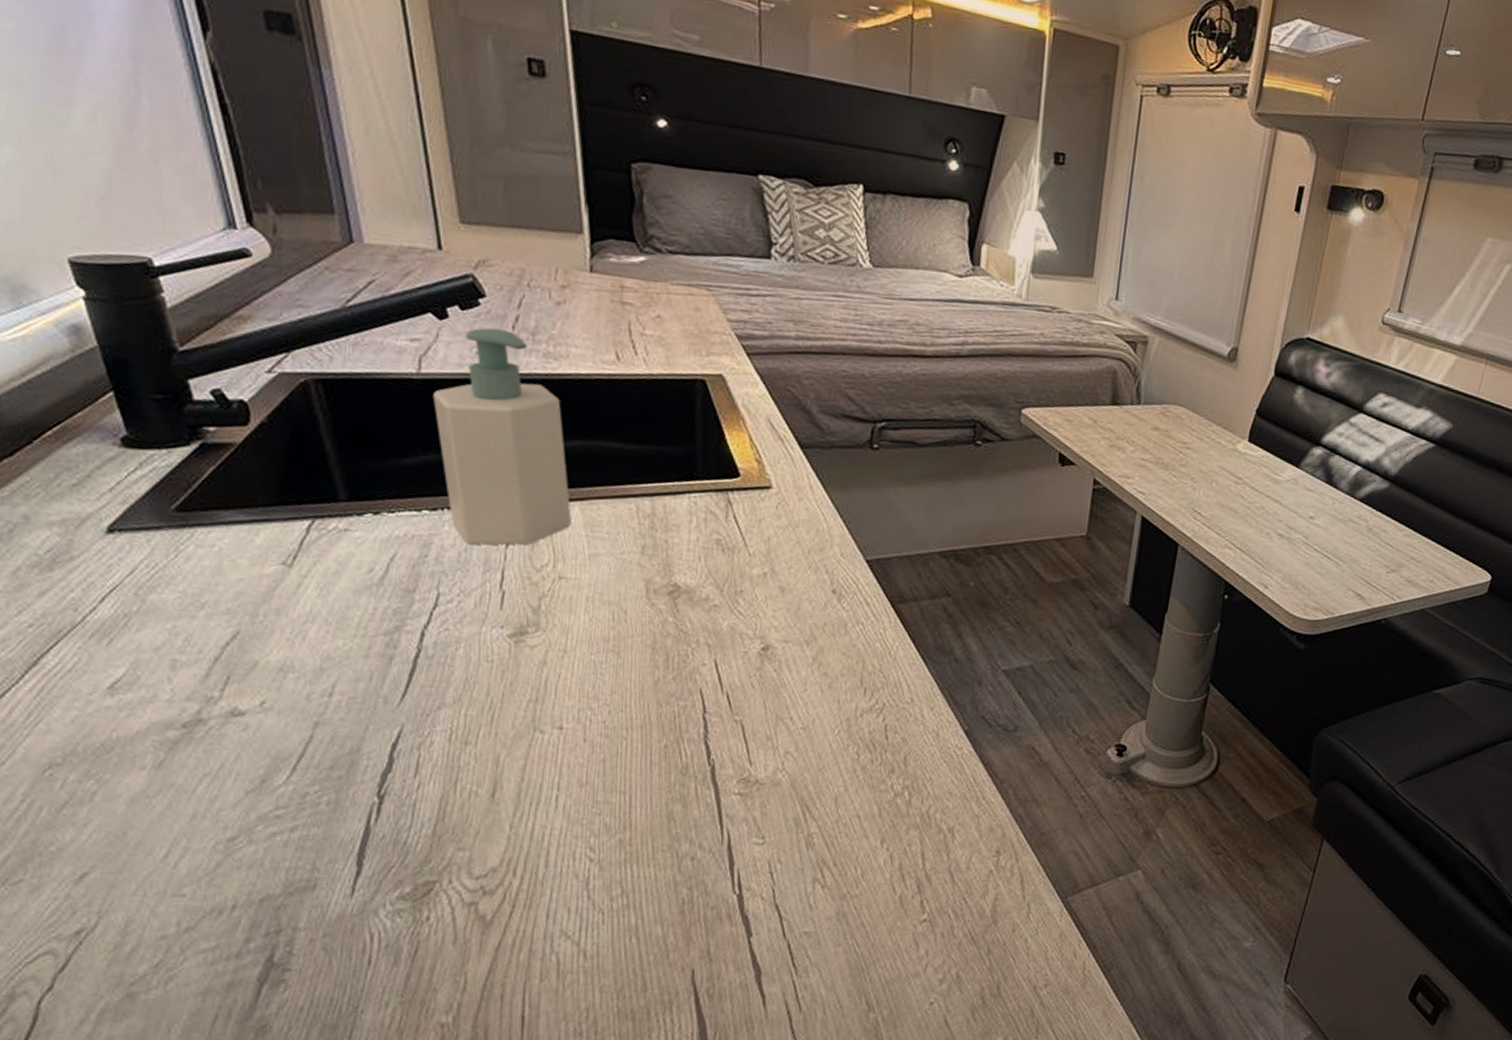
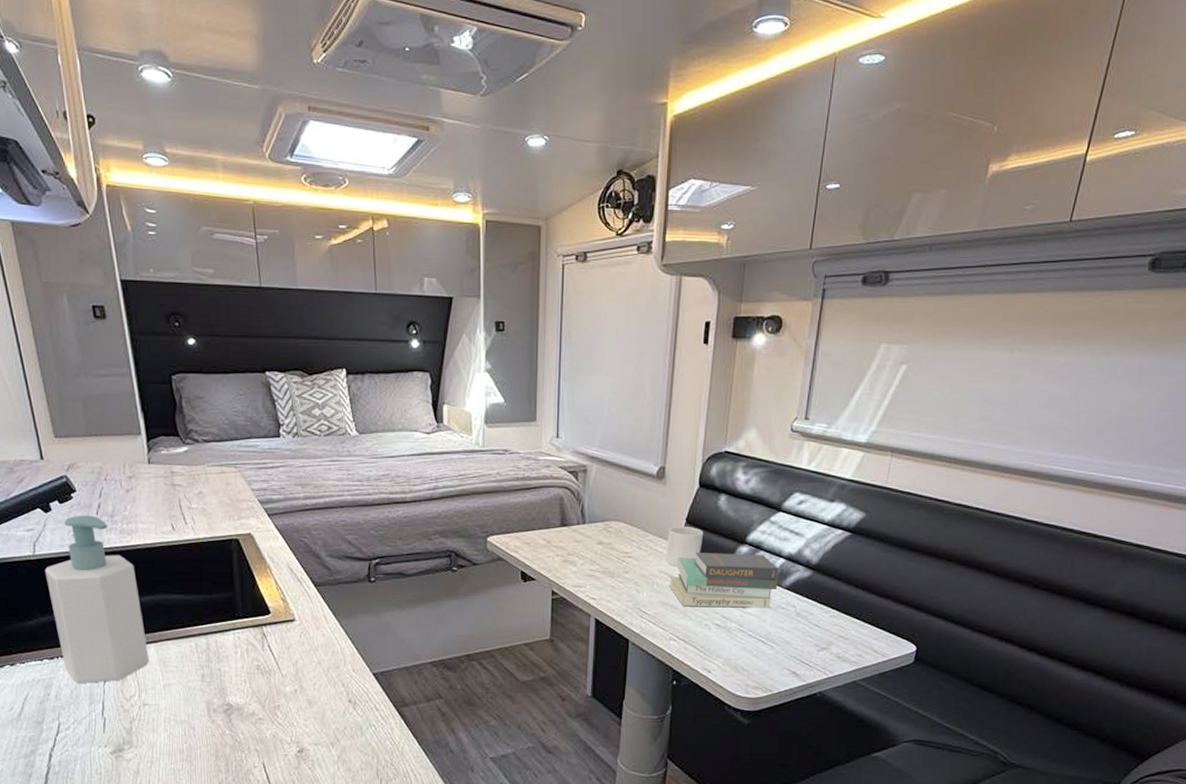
mug: none [1229,417,1275,465] -> present [666,525,704,567]
books: none [1229,450,1353,521] -> present [669,553,778,608]

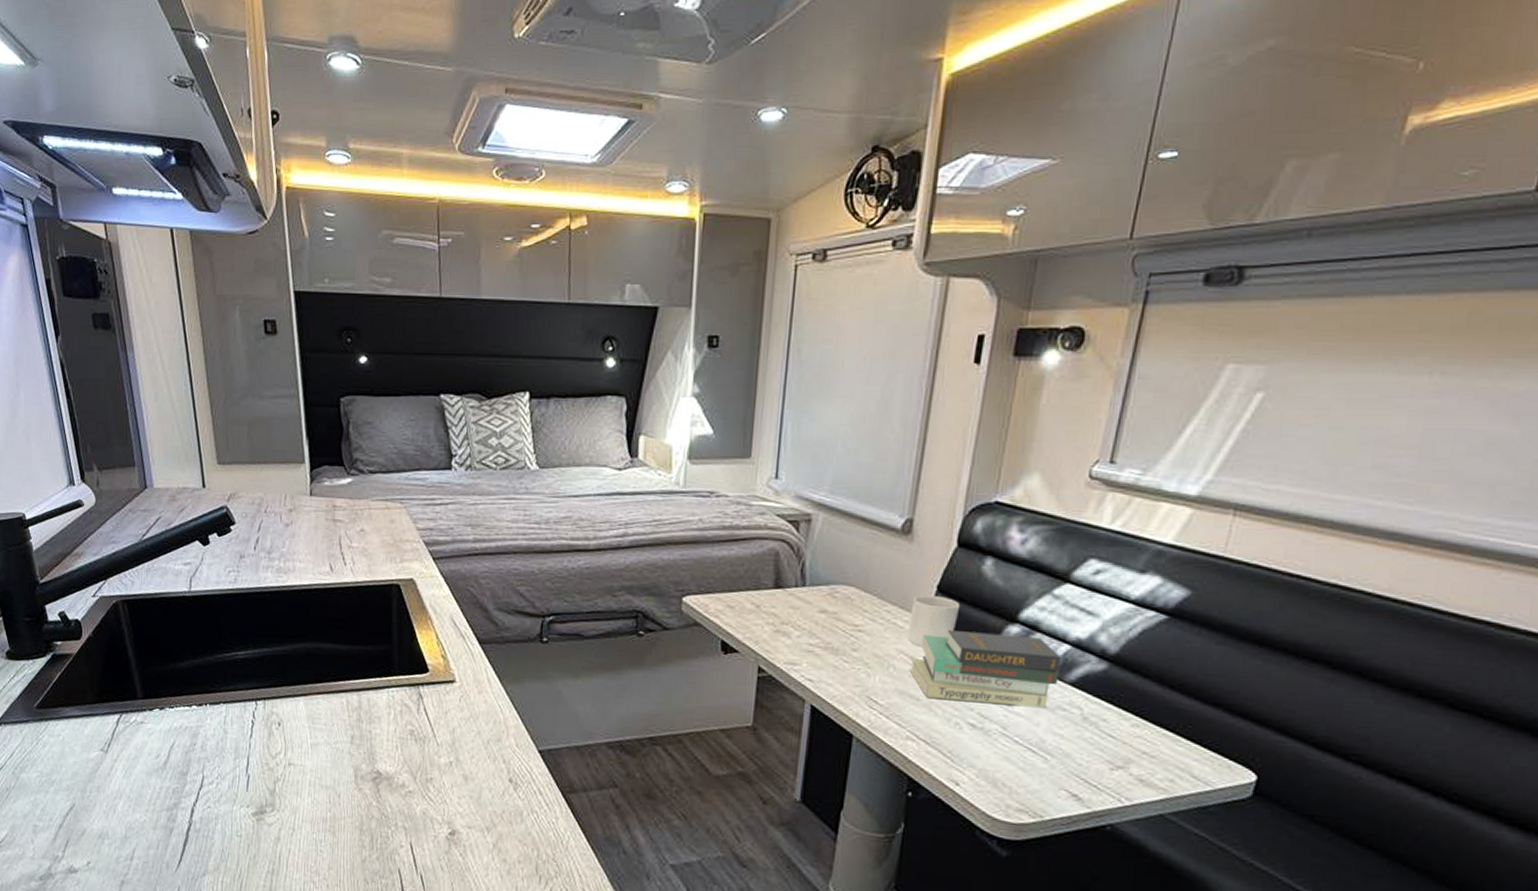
soap bottle: present [44,515,149,683] -> none [199,550,298,735]

